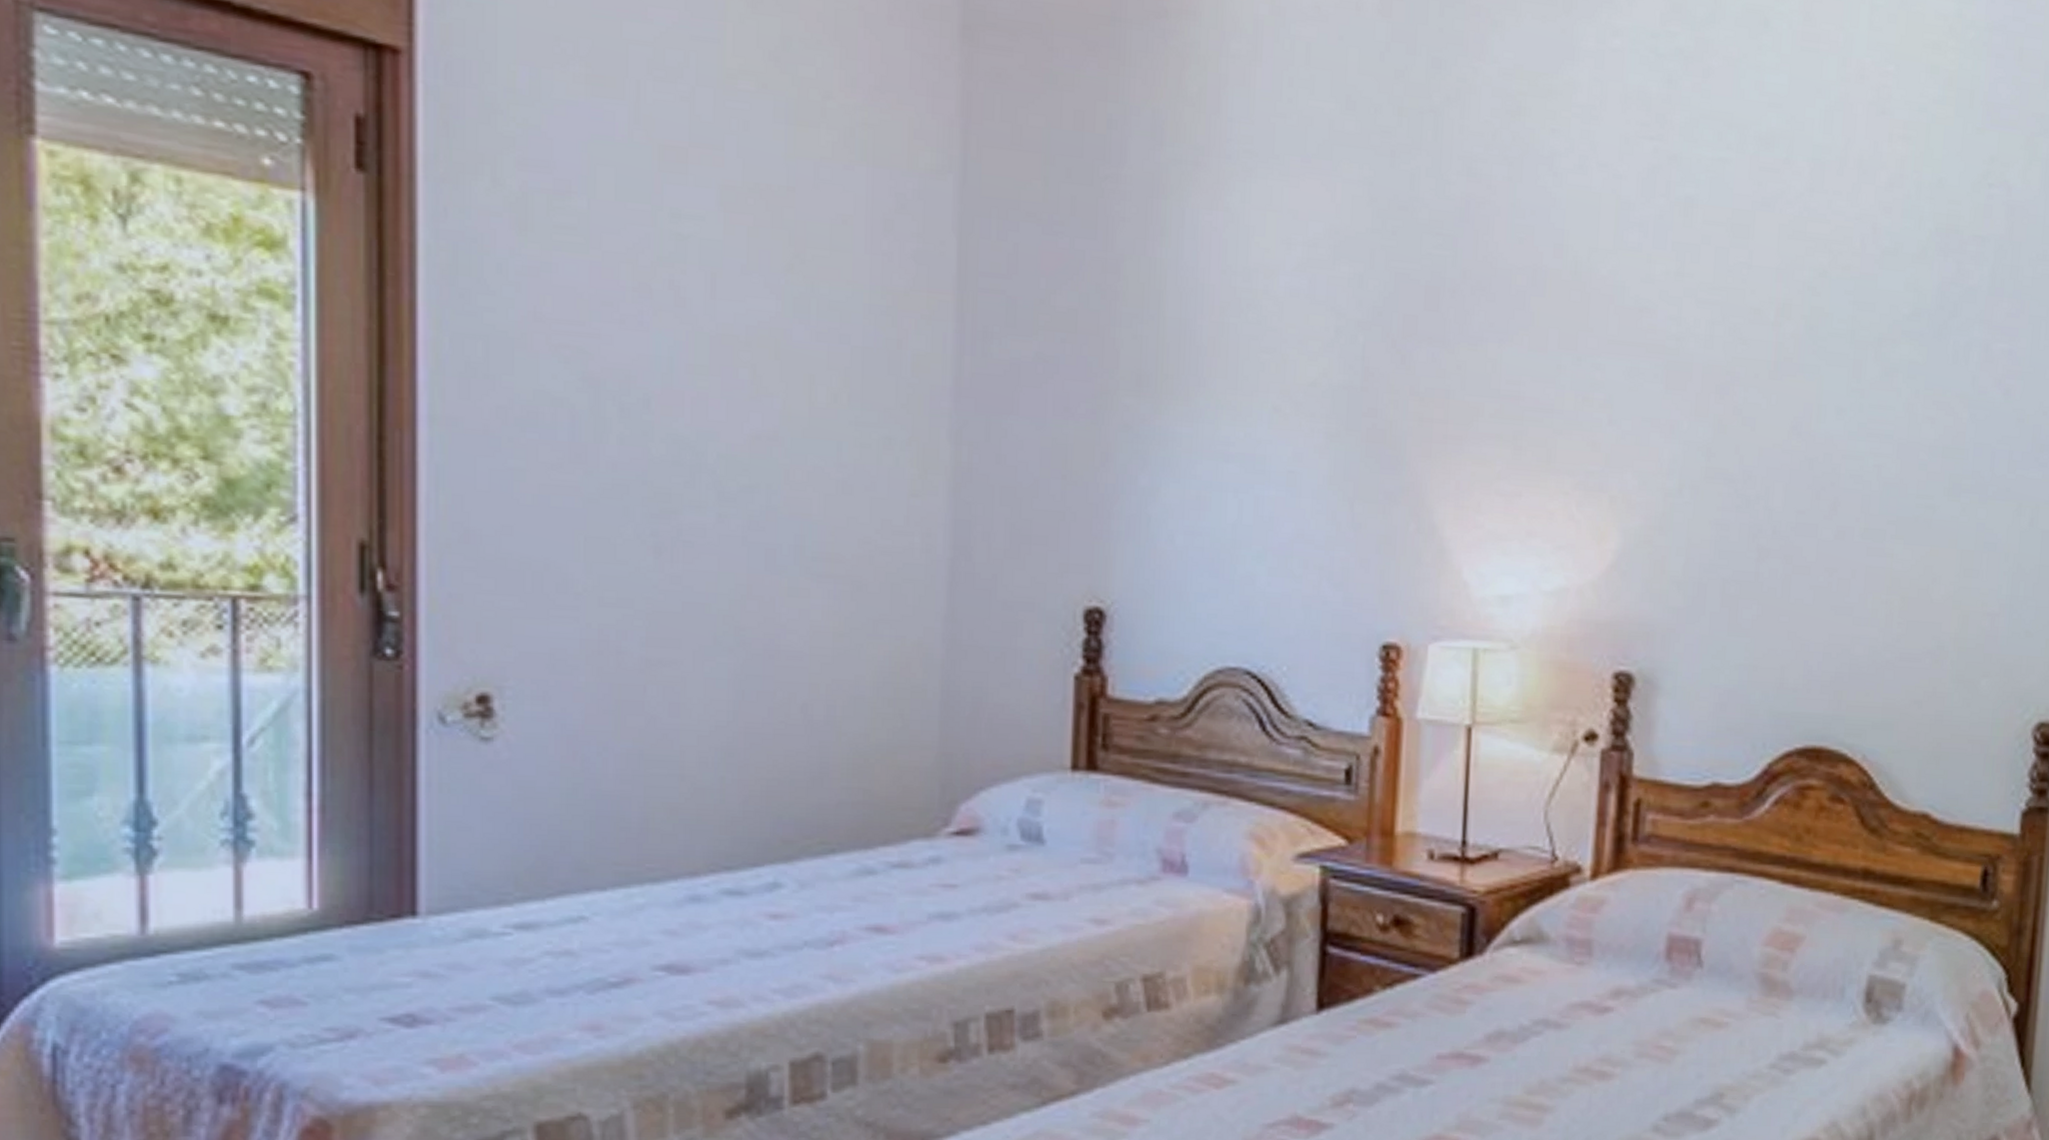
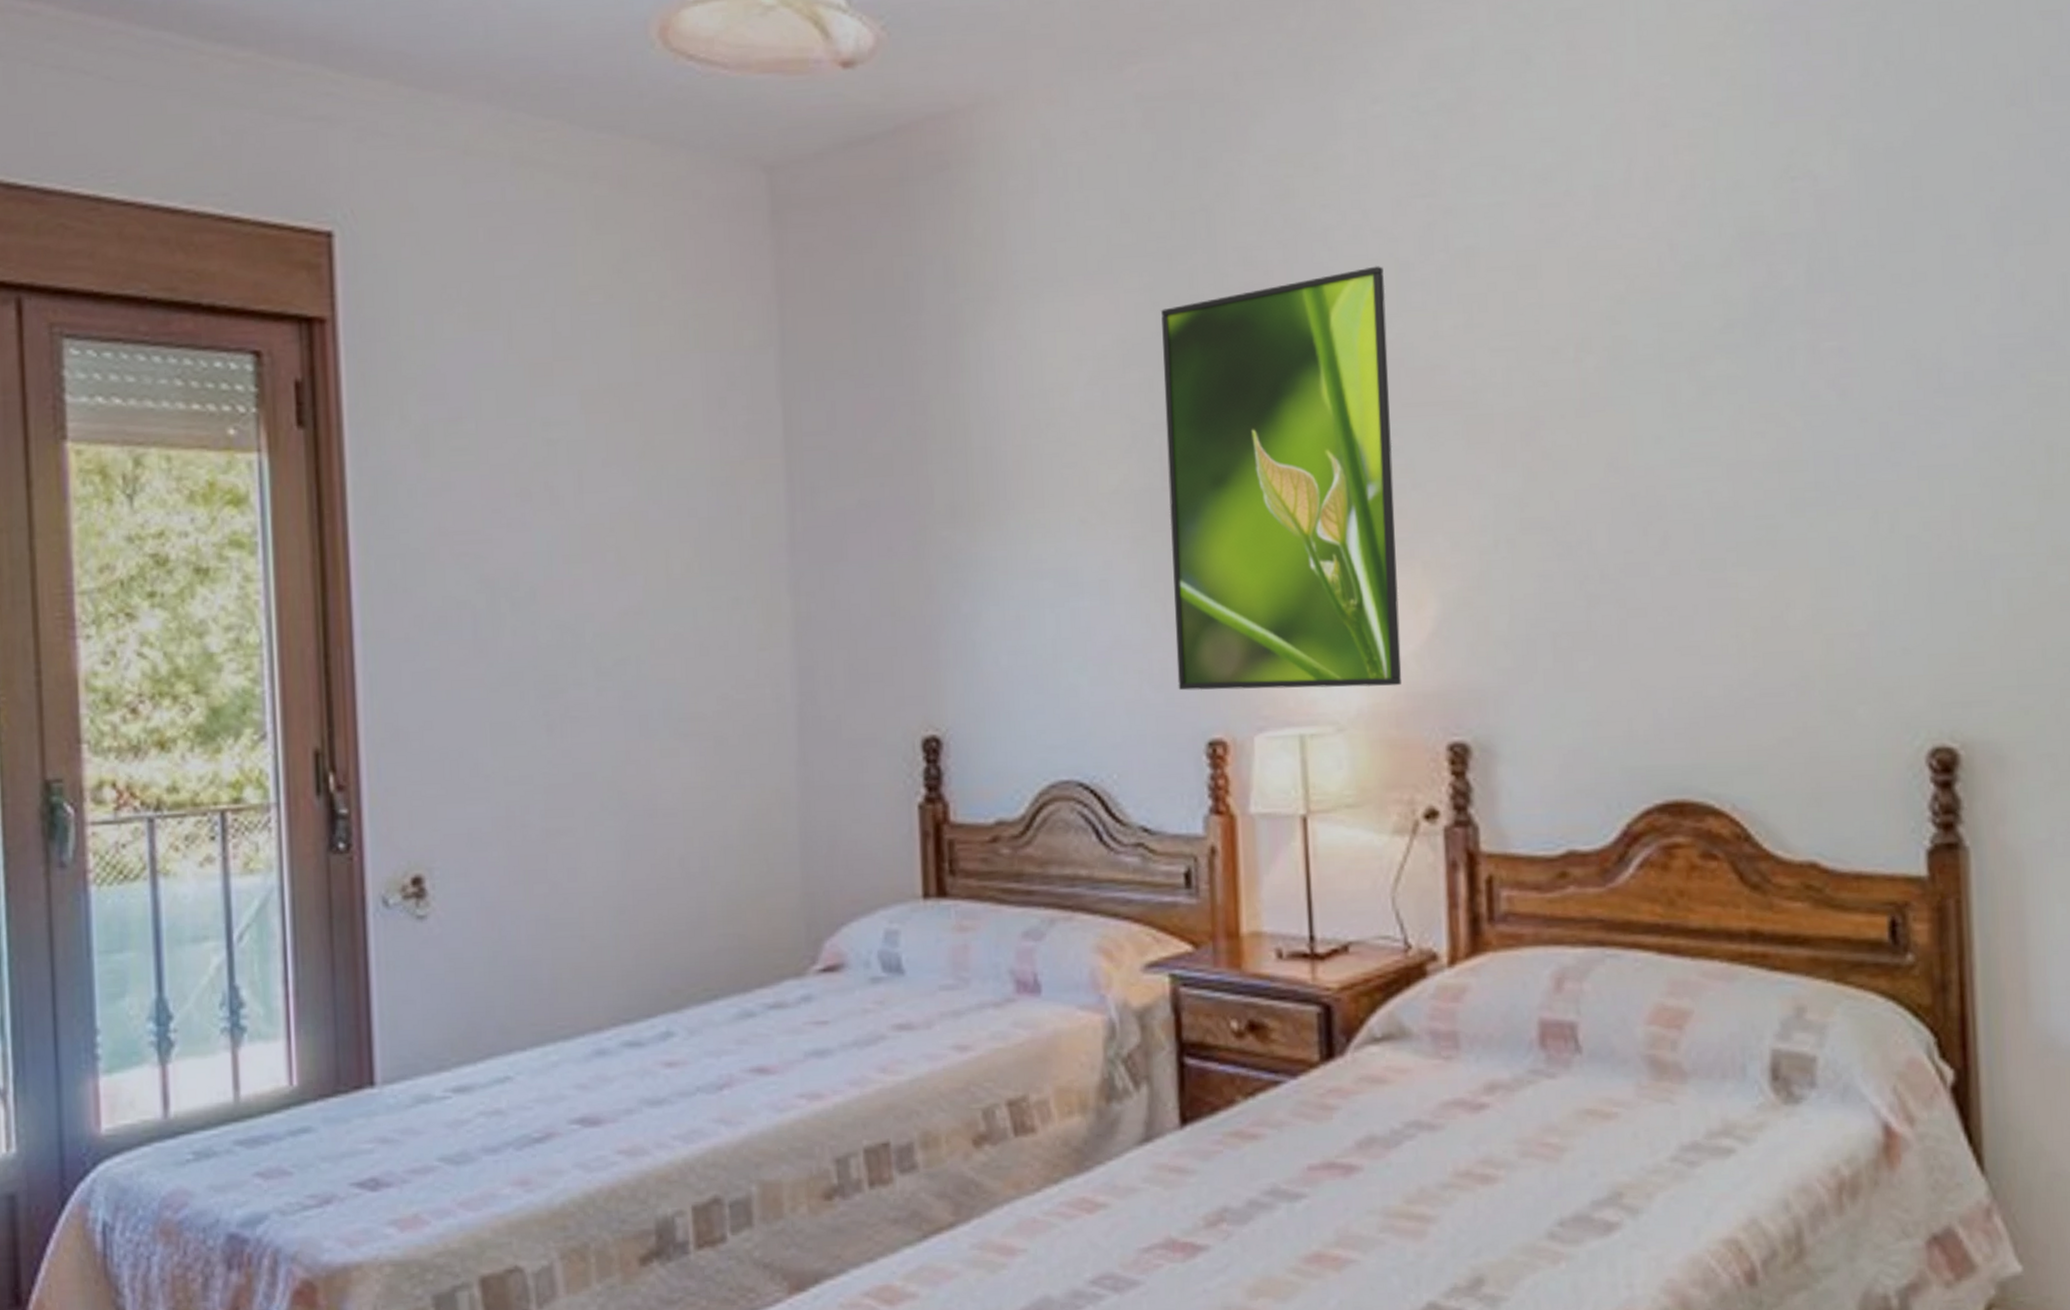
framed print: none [1357,199,1605,612] -> present [1161,266,1402,691]

